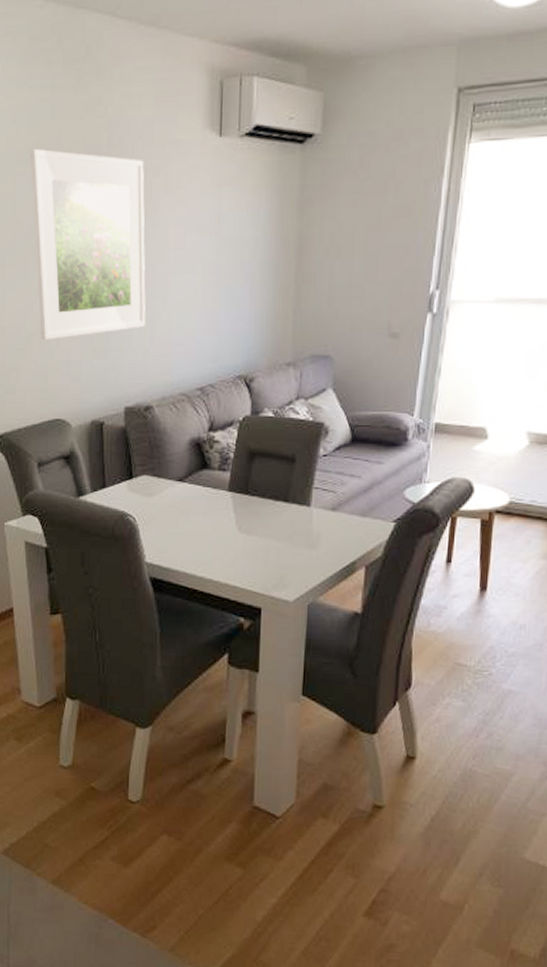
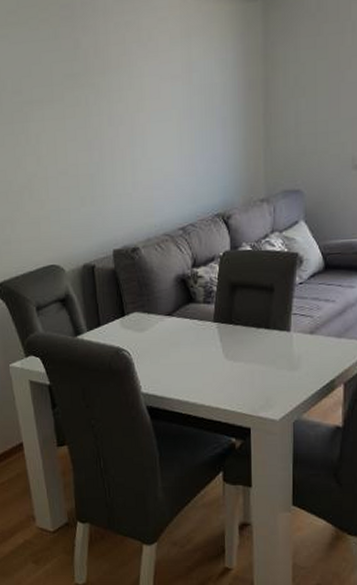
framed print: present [29,148,146,340] -> none [8,11,127,192]

